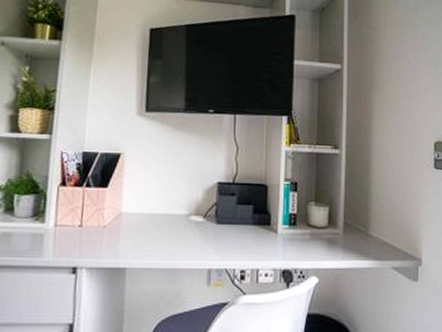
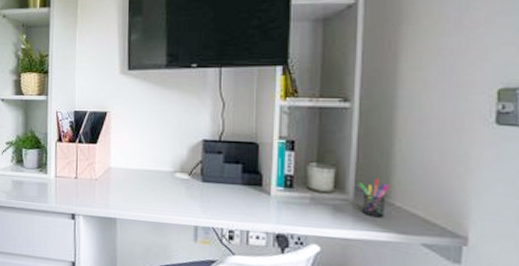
pen holder: none [346,214,368,248] -> present [358,178,388,218]

